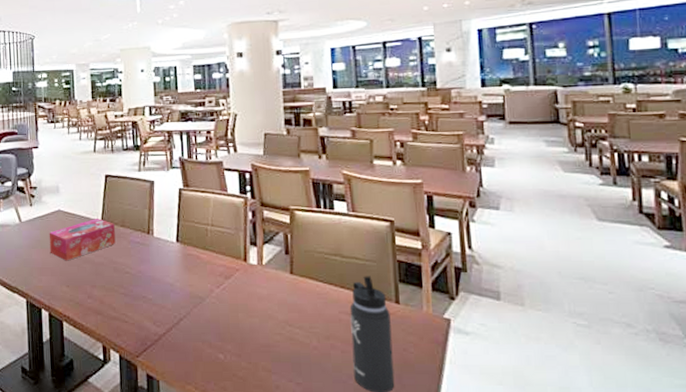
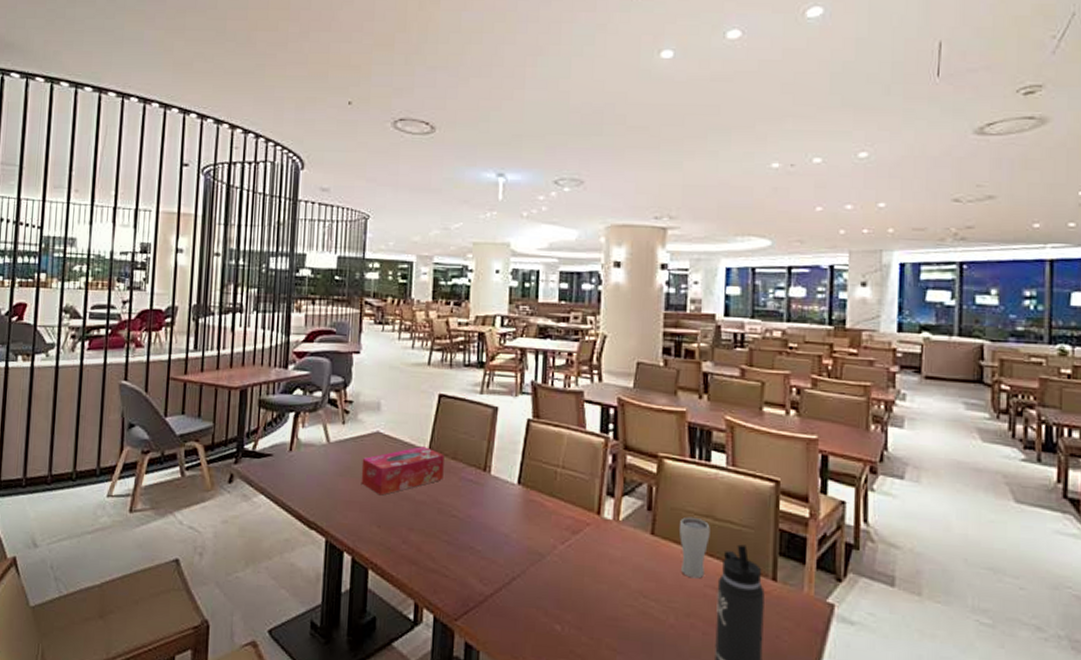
drinking glass: none [313,256,340,307] -> present [678,516,710,579]

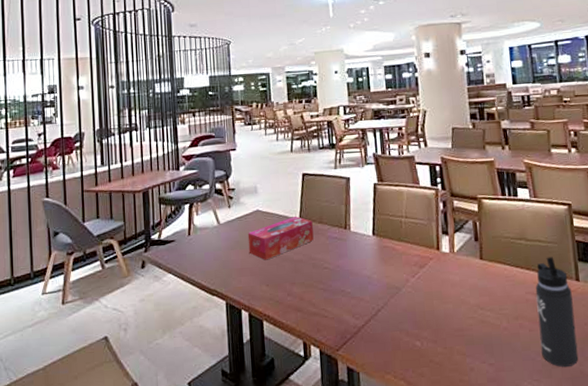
drinking glass: present [678,516,710,579] -> none [500,241,525,289]

